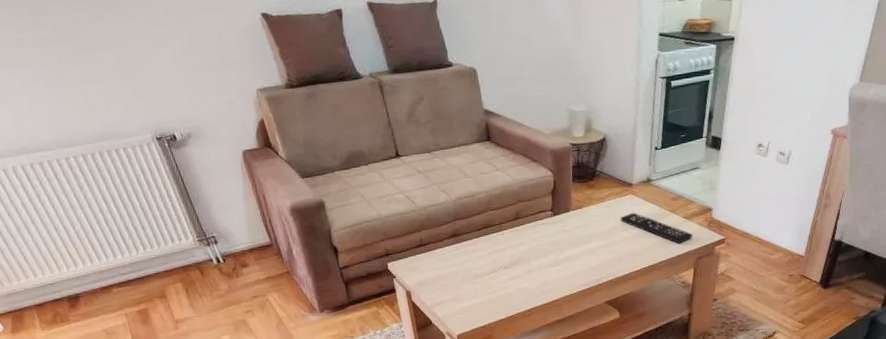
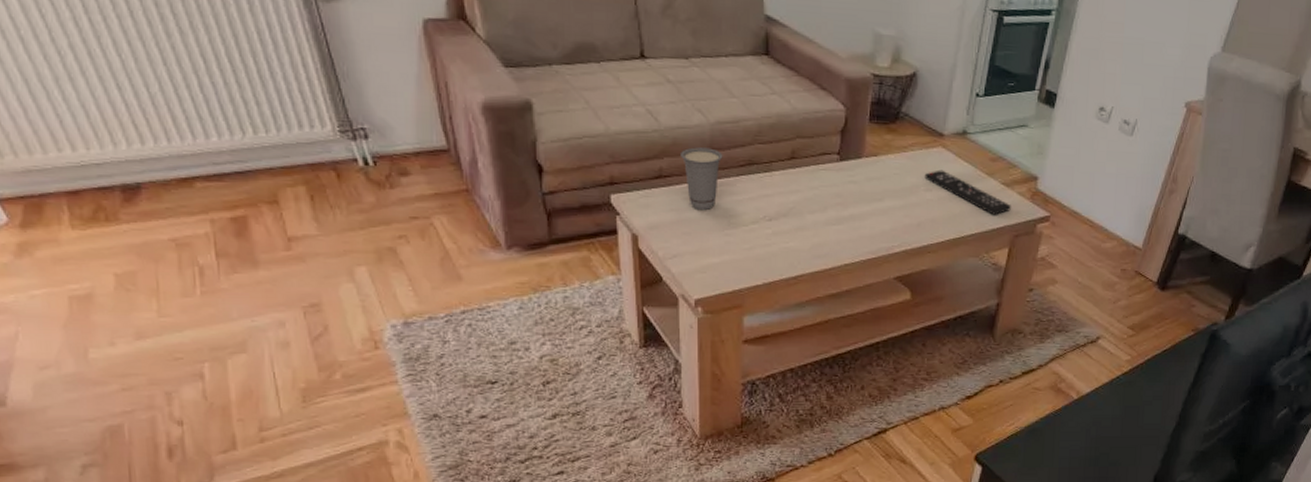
cup: none [434,218,465,267] -> present [681,147,723,211]

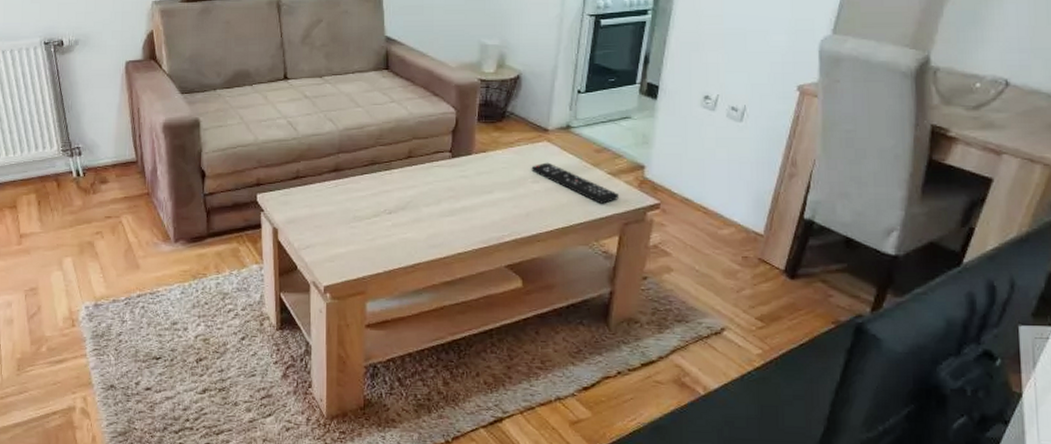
cup: present [681,147,723,211] -> none [314,151,350,206]

